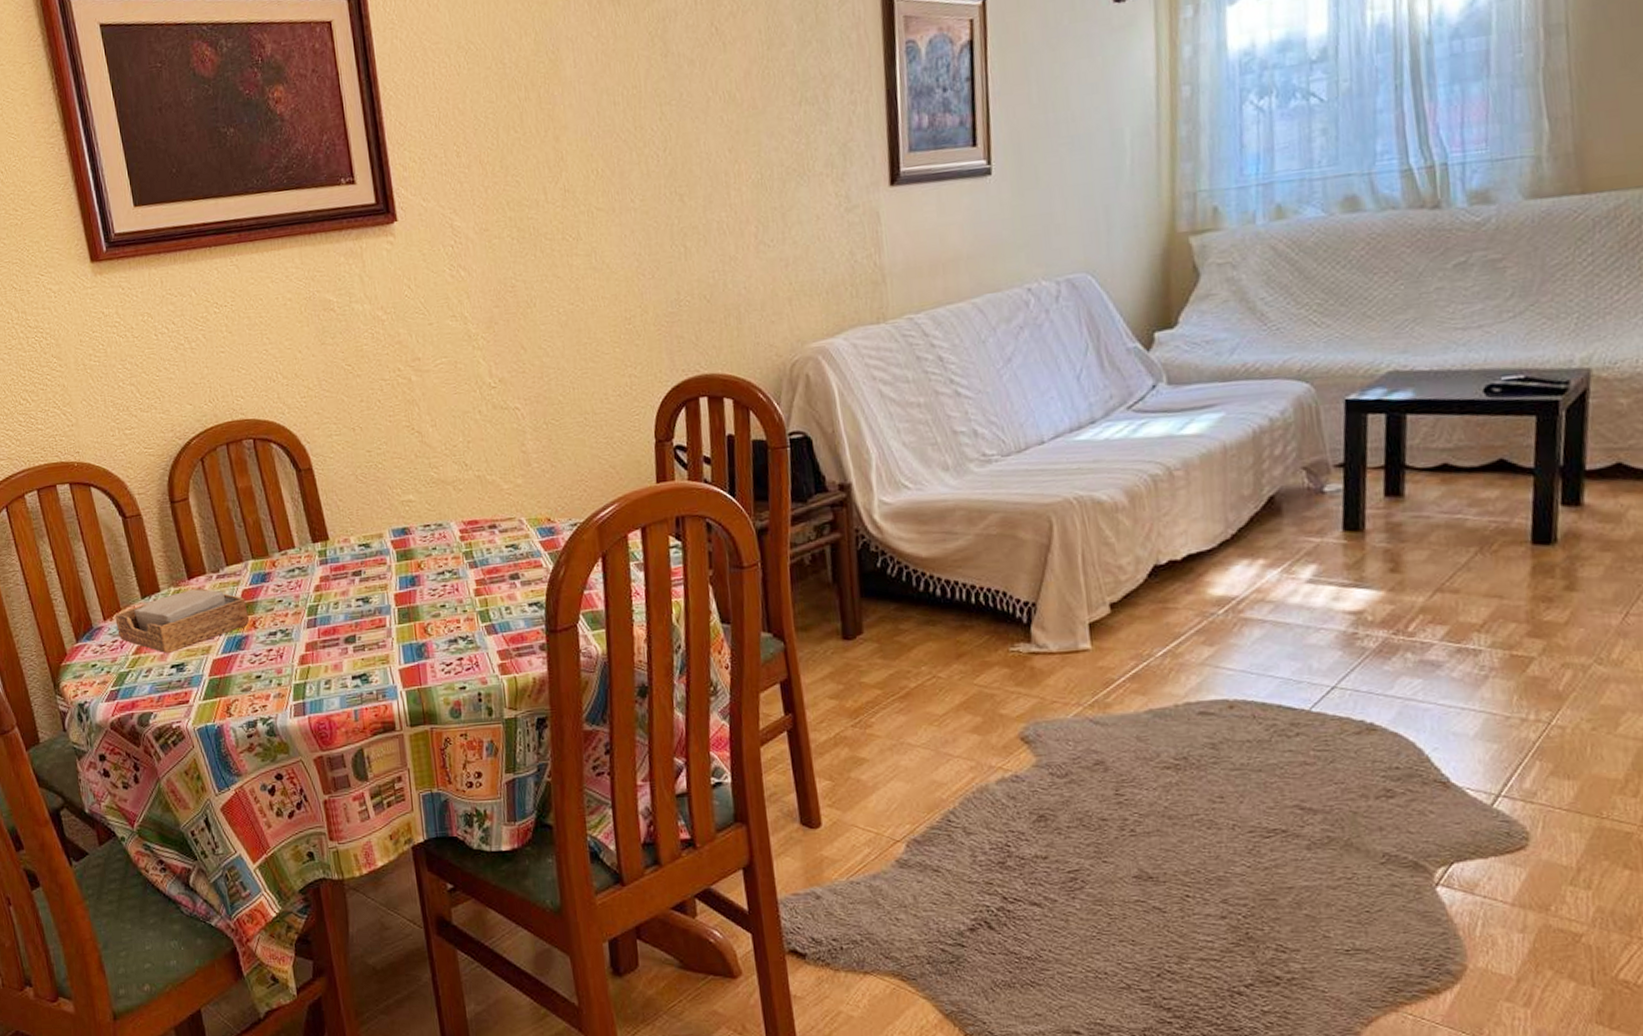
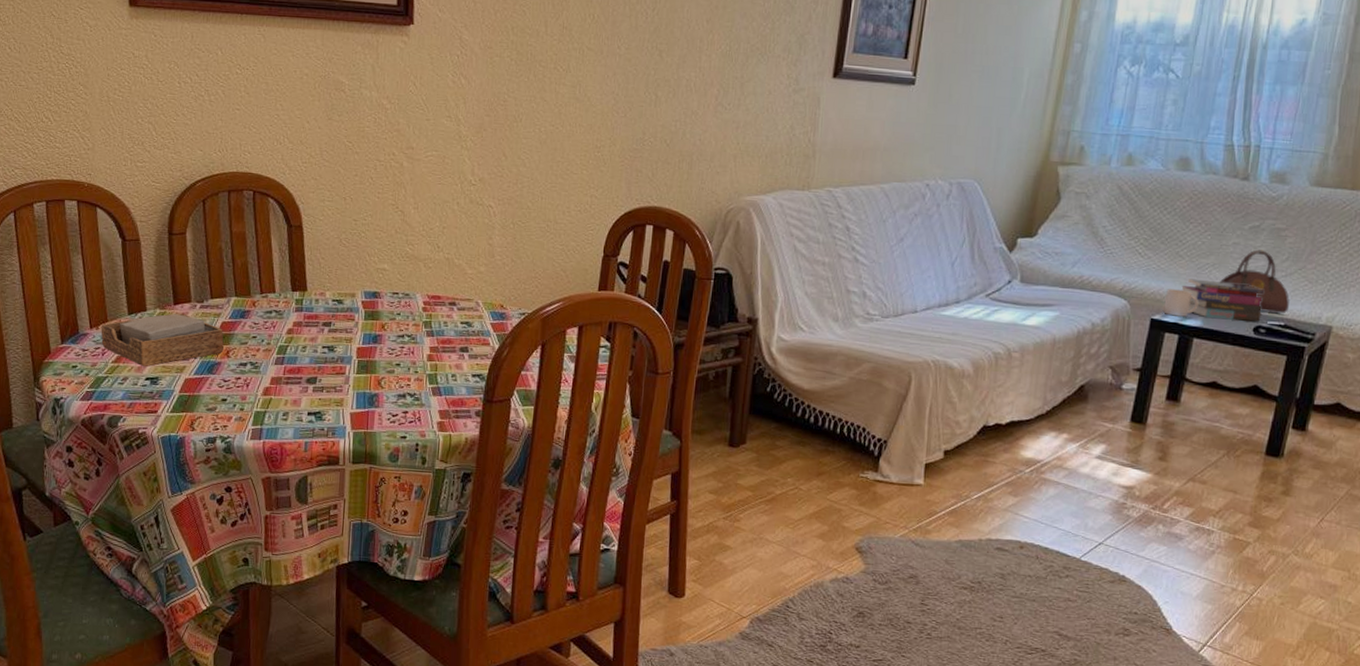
mug: none [1358,357,1405,392] -> present [1163,289,1199,317]
books: none [1377,336,1492,387] -> present [1181,279,1263,322]
handbag: none [1427,290,1527,367] -> present [1220,249,1290,314]

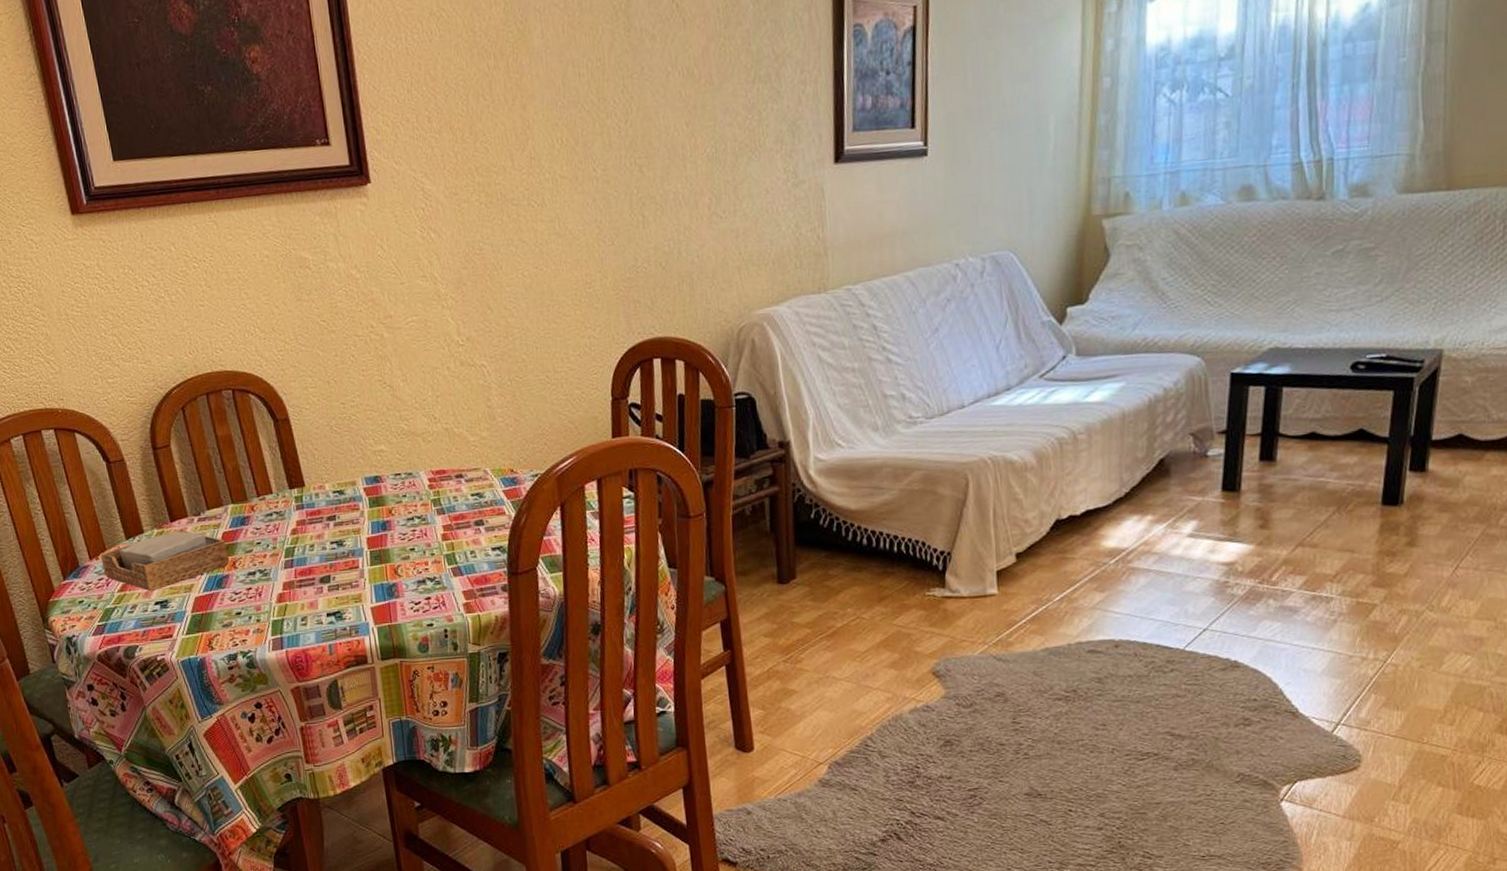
mug: present [1163,289,1199,317] -> none [1244,335,1284,367]
books: present [1181,279,1263,322] -> none [1261,317,1358,363]
handbag: present [1220,249,1290,314] -> none [1305,275,1389,346]

